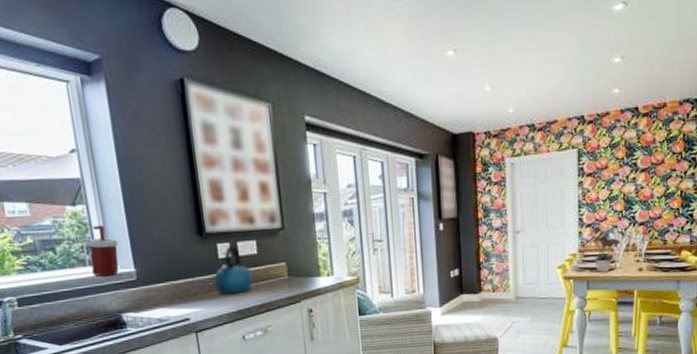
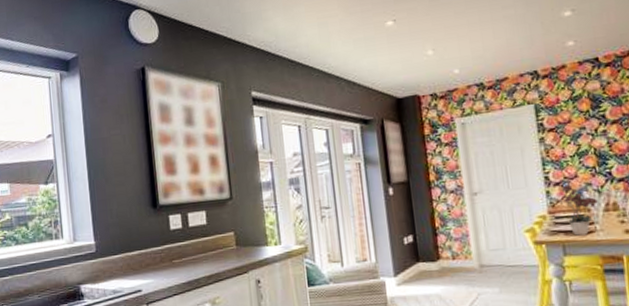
soap dispenser: present [87,225,119,277] -> none [55,201,82,250]
kettle: present [213,244,254,295] -> none [165,216,203,266]

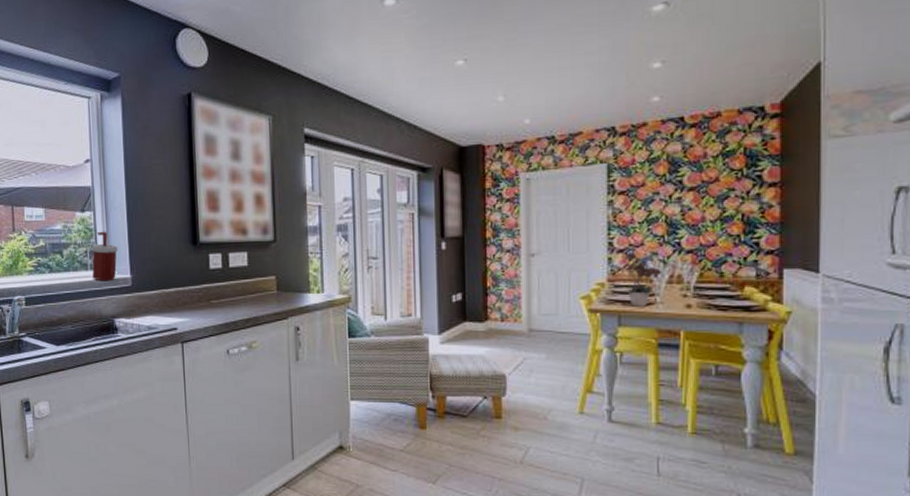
soap dispenser: none [55,201,82,250] -> present [91,231,118,281]

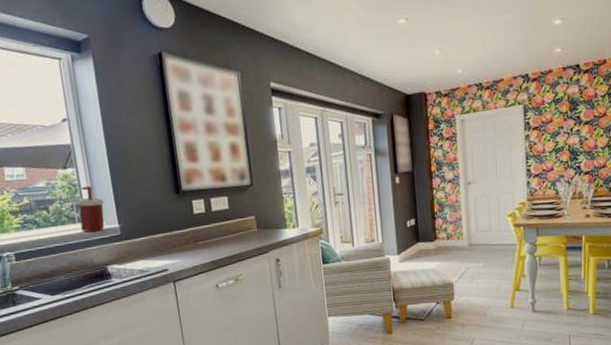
flower arrangement: present [620,254,662,308] -> none [537,177,567,221]

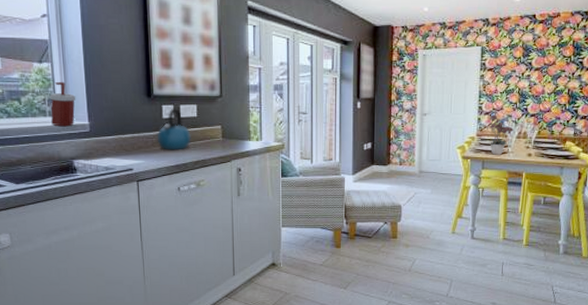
kettle: none [189,201,226,247] -> present [156,107,191,150]
flower arrangement: none [537,177,567,221] -> present [486,116,513,156]

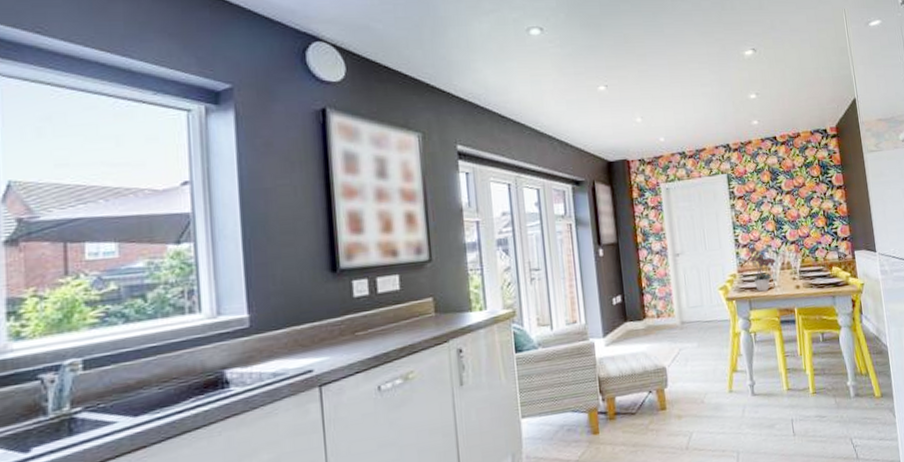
soap dispenser: present [49,81,76,127] -> none [190,264,230,326]
kettle: present [156,107,191,150] -> none [346,281,394,339]

